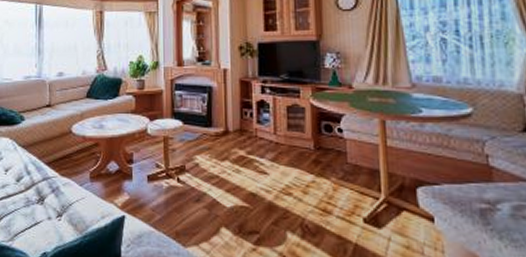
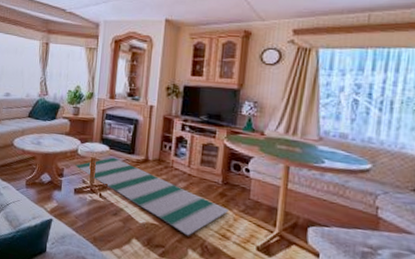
rug: none [146,133,327,216] -> present [75,157,230,236]

